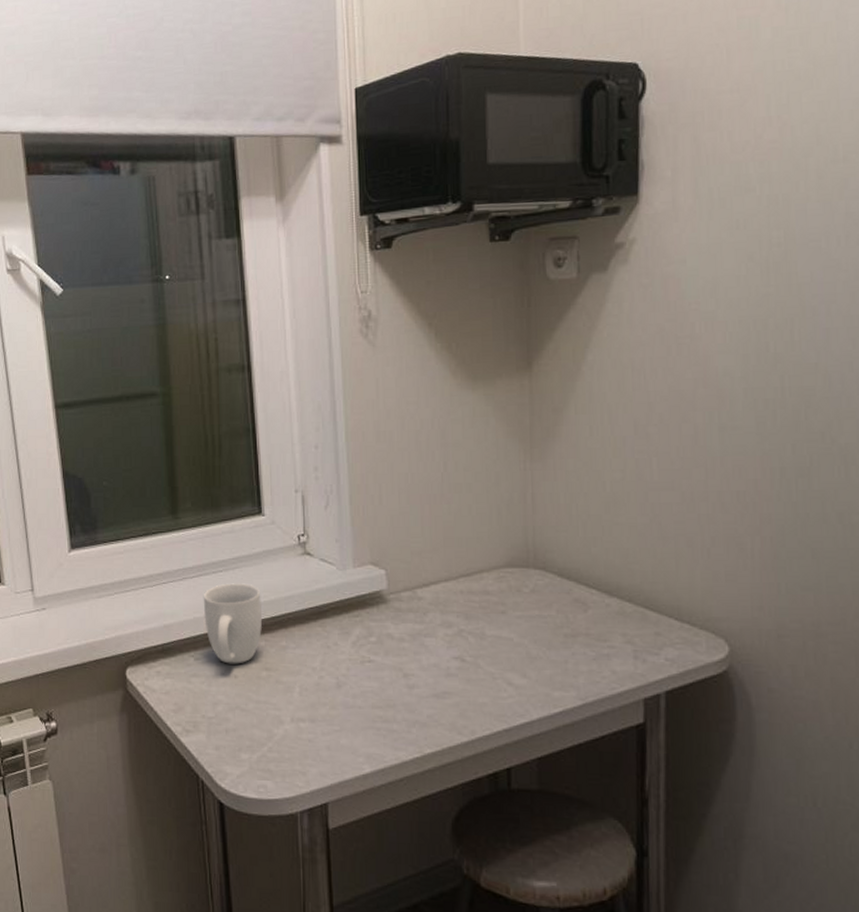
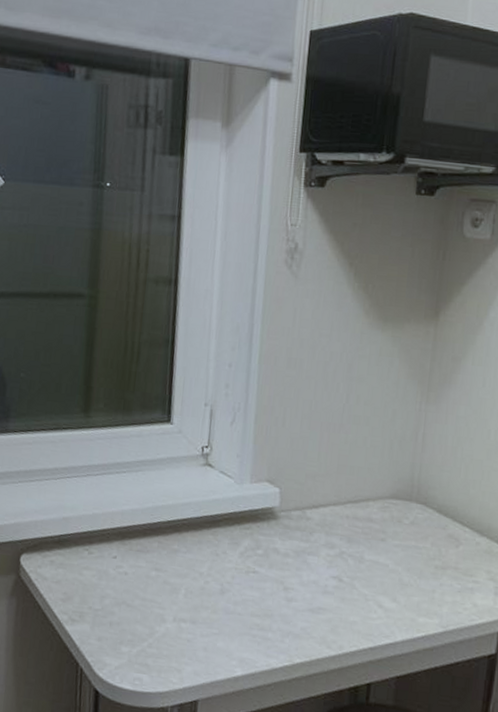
mug: present [203,583,262,664] -> none [103,484,160,562]

